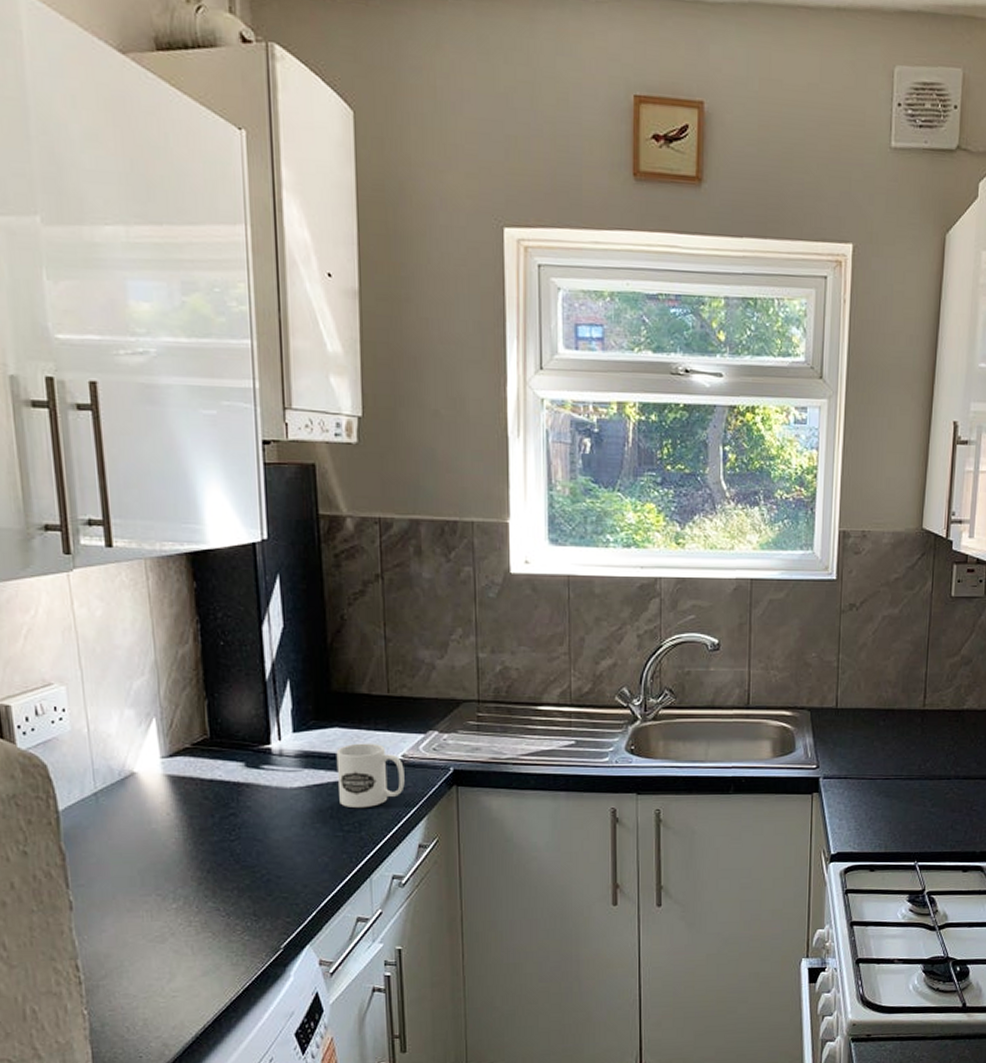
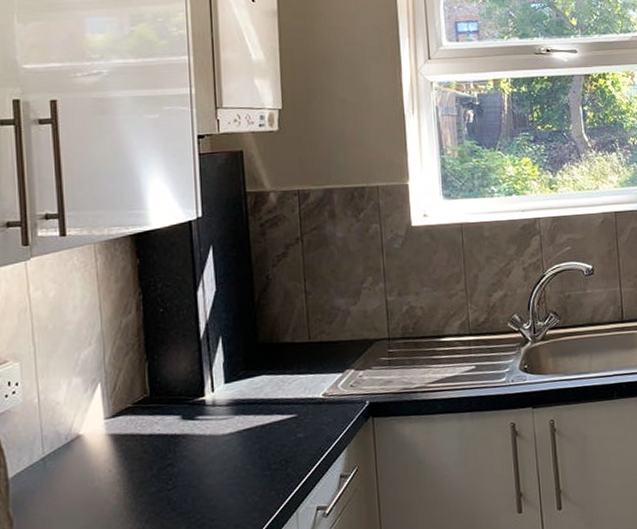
mug: present [336,743,405,809] -> none [264,385,326,448]

